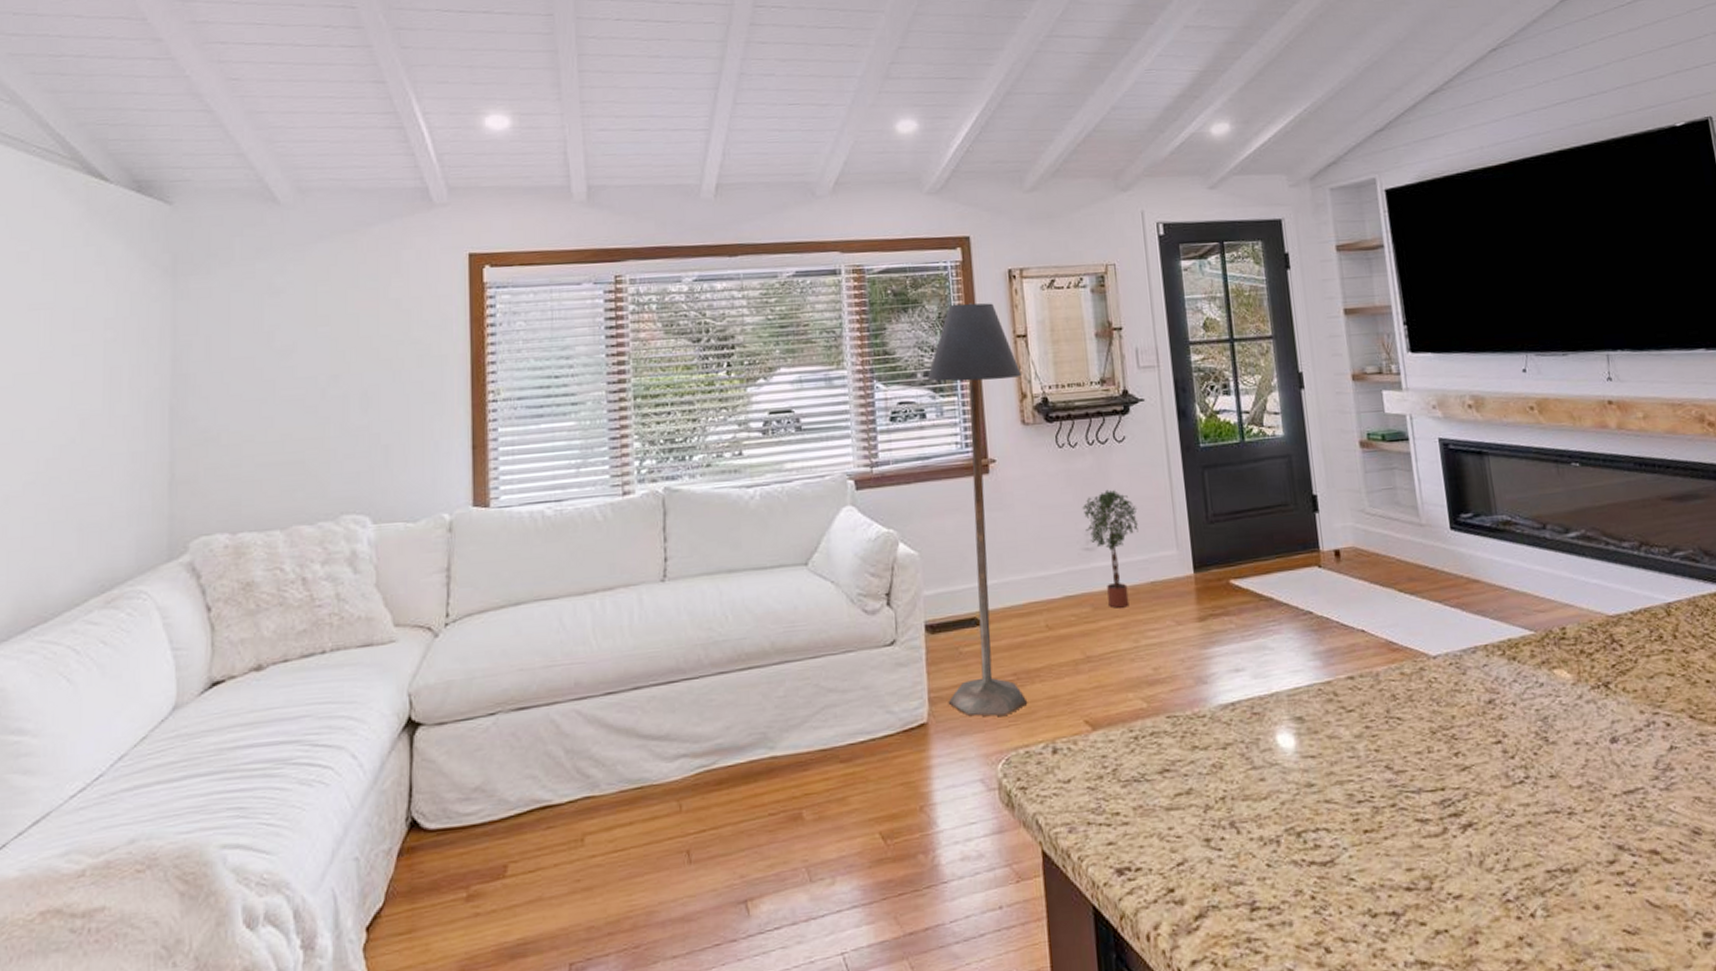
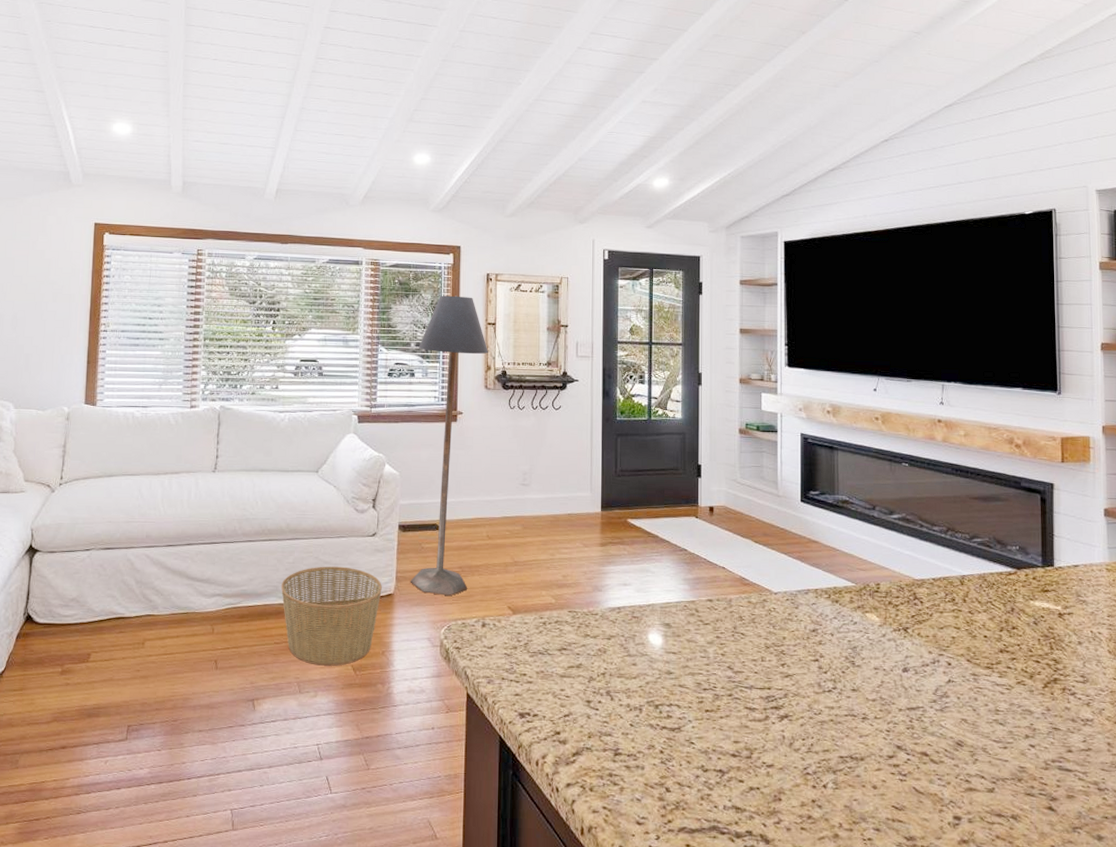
basket: none [770,693,911,839] -> present [280,566,382,666]
potted tree: present [1082,489,1138,608] -> none [523,443,564,530]

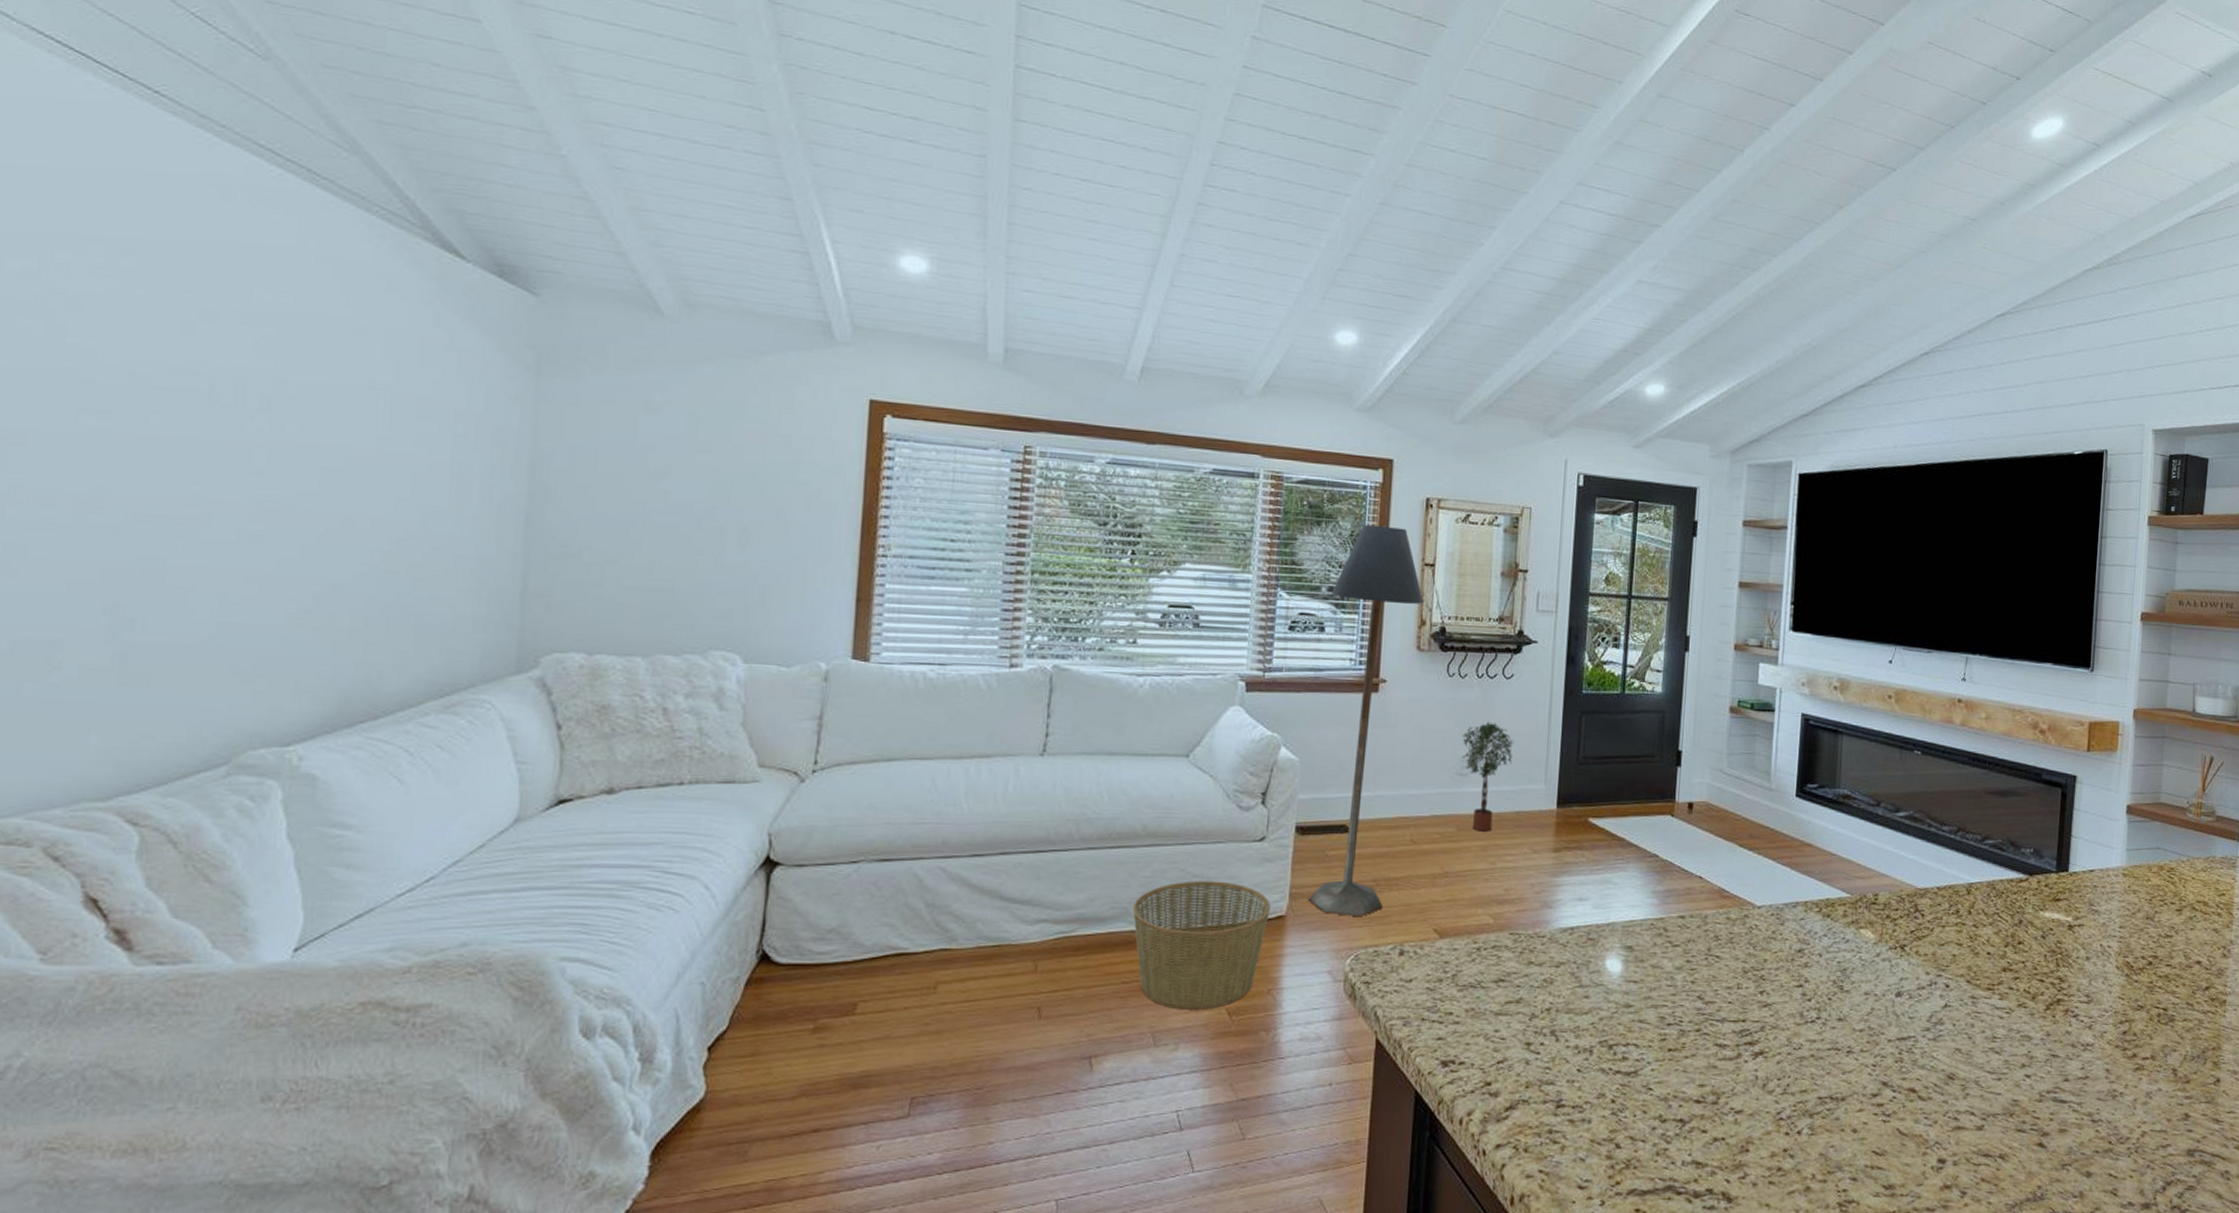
potted tree: none [523,443,564,530] -> present [1462,721,1514,832]

